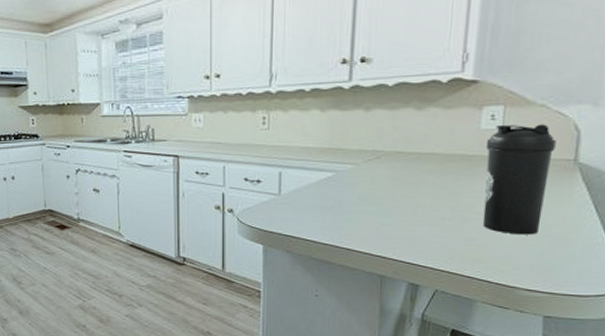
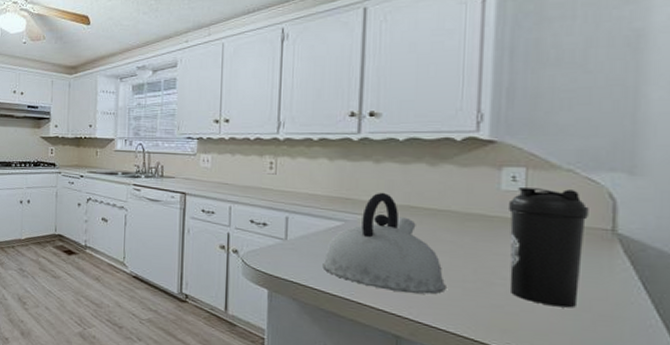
kettle: none [314,140,427,236] -> present [322,192,446,295]

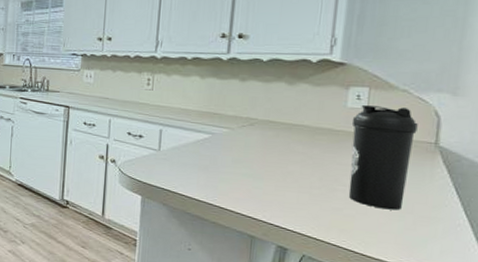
kettle: present [322,192,446,295] -> none [190,108,296,199]

